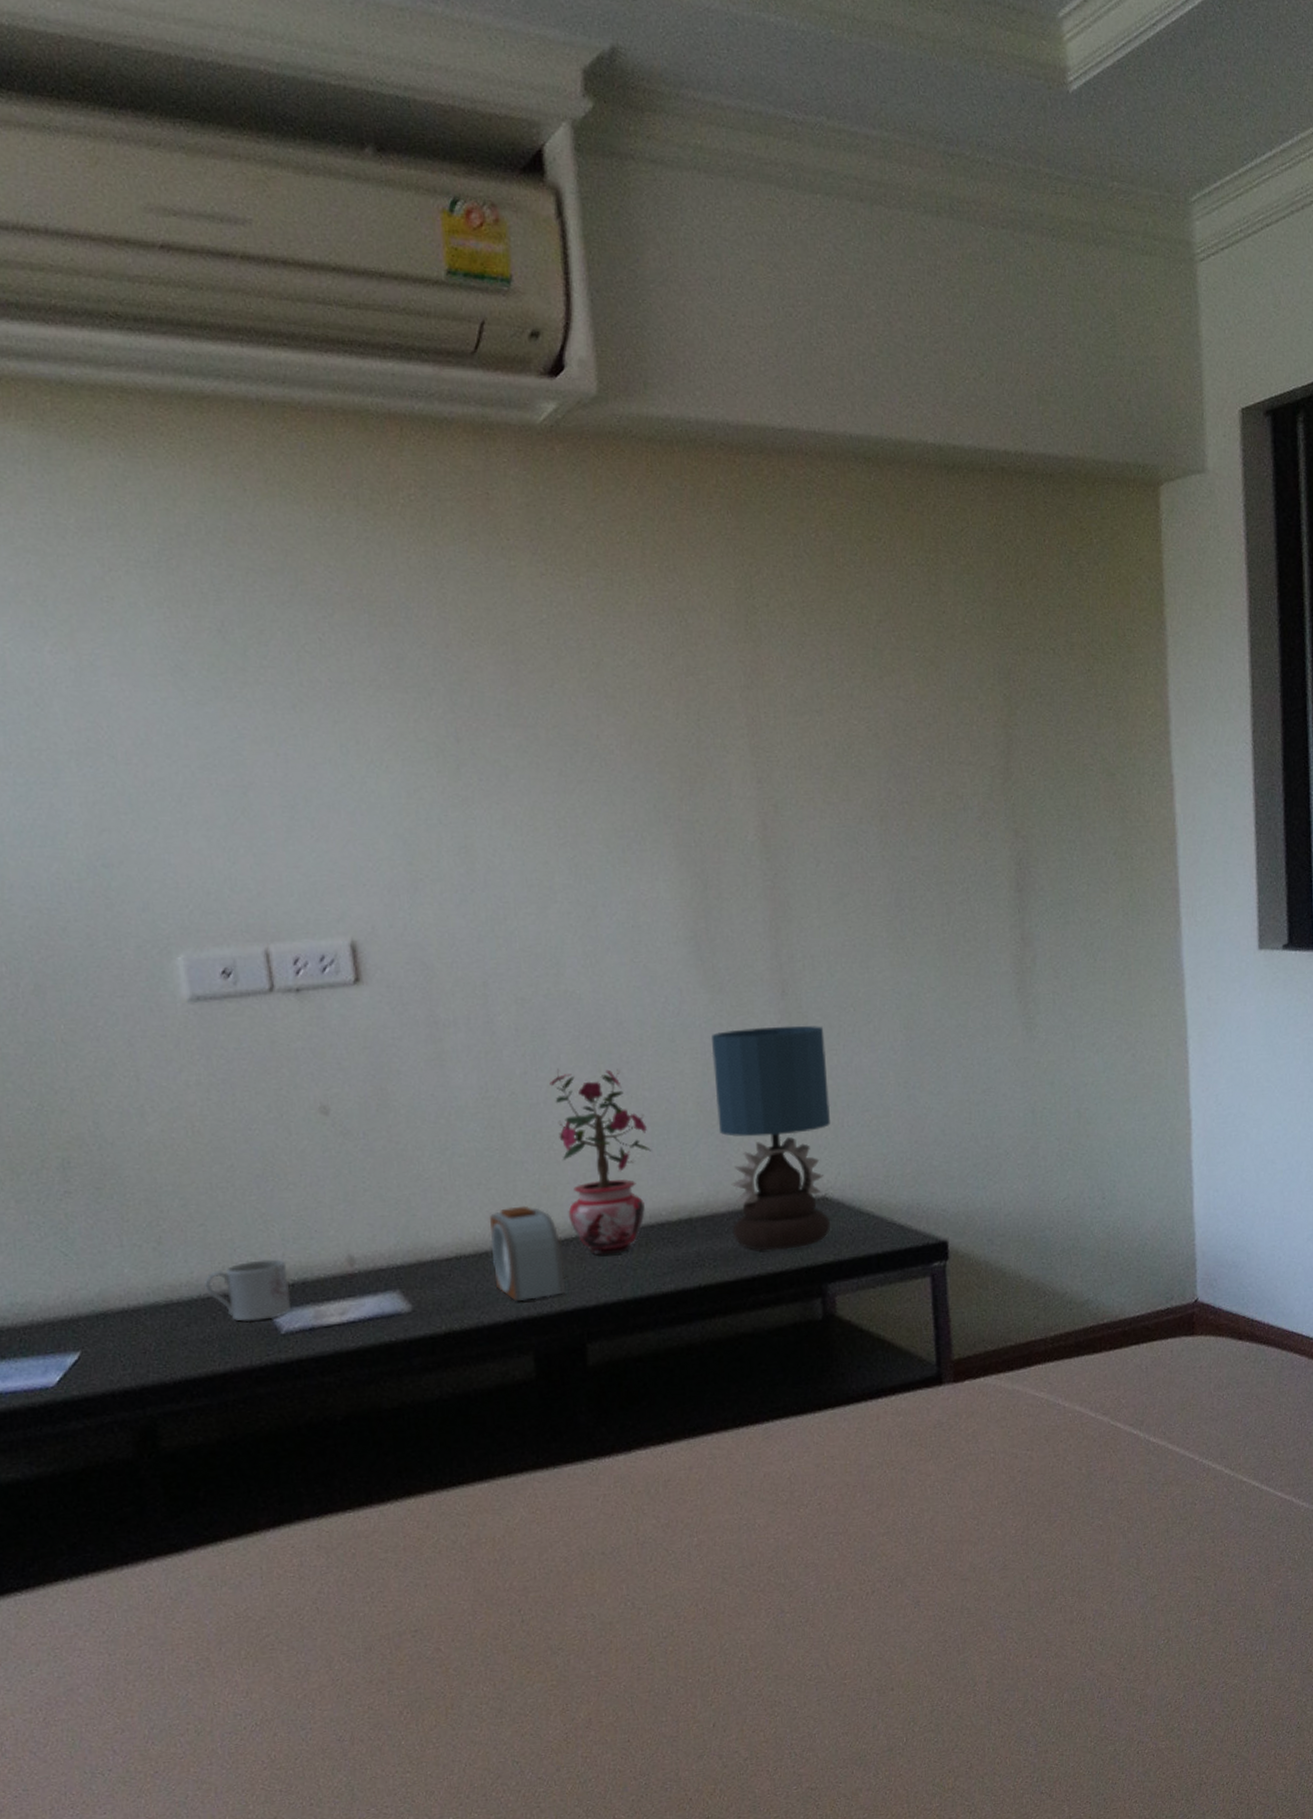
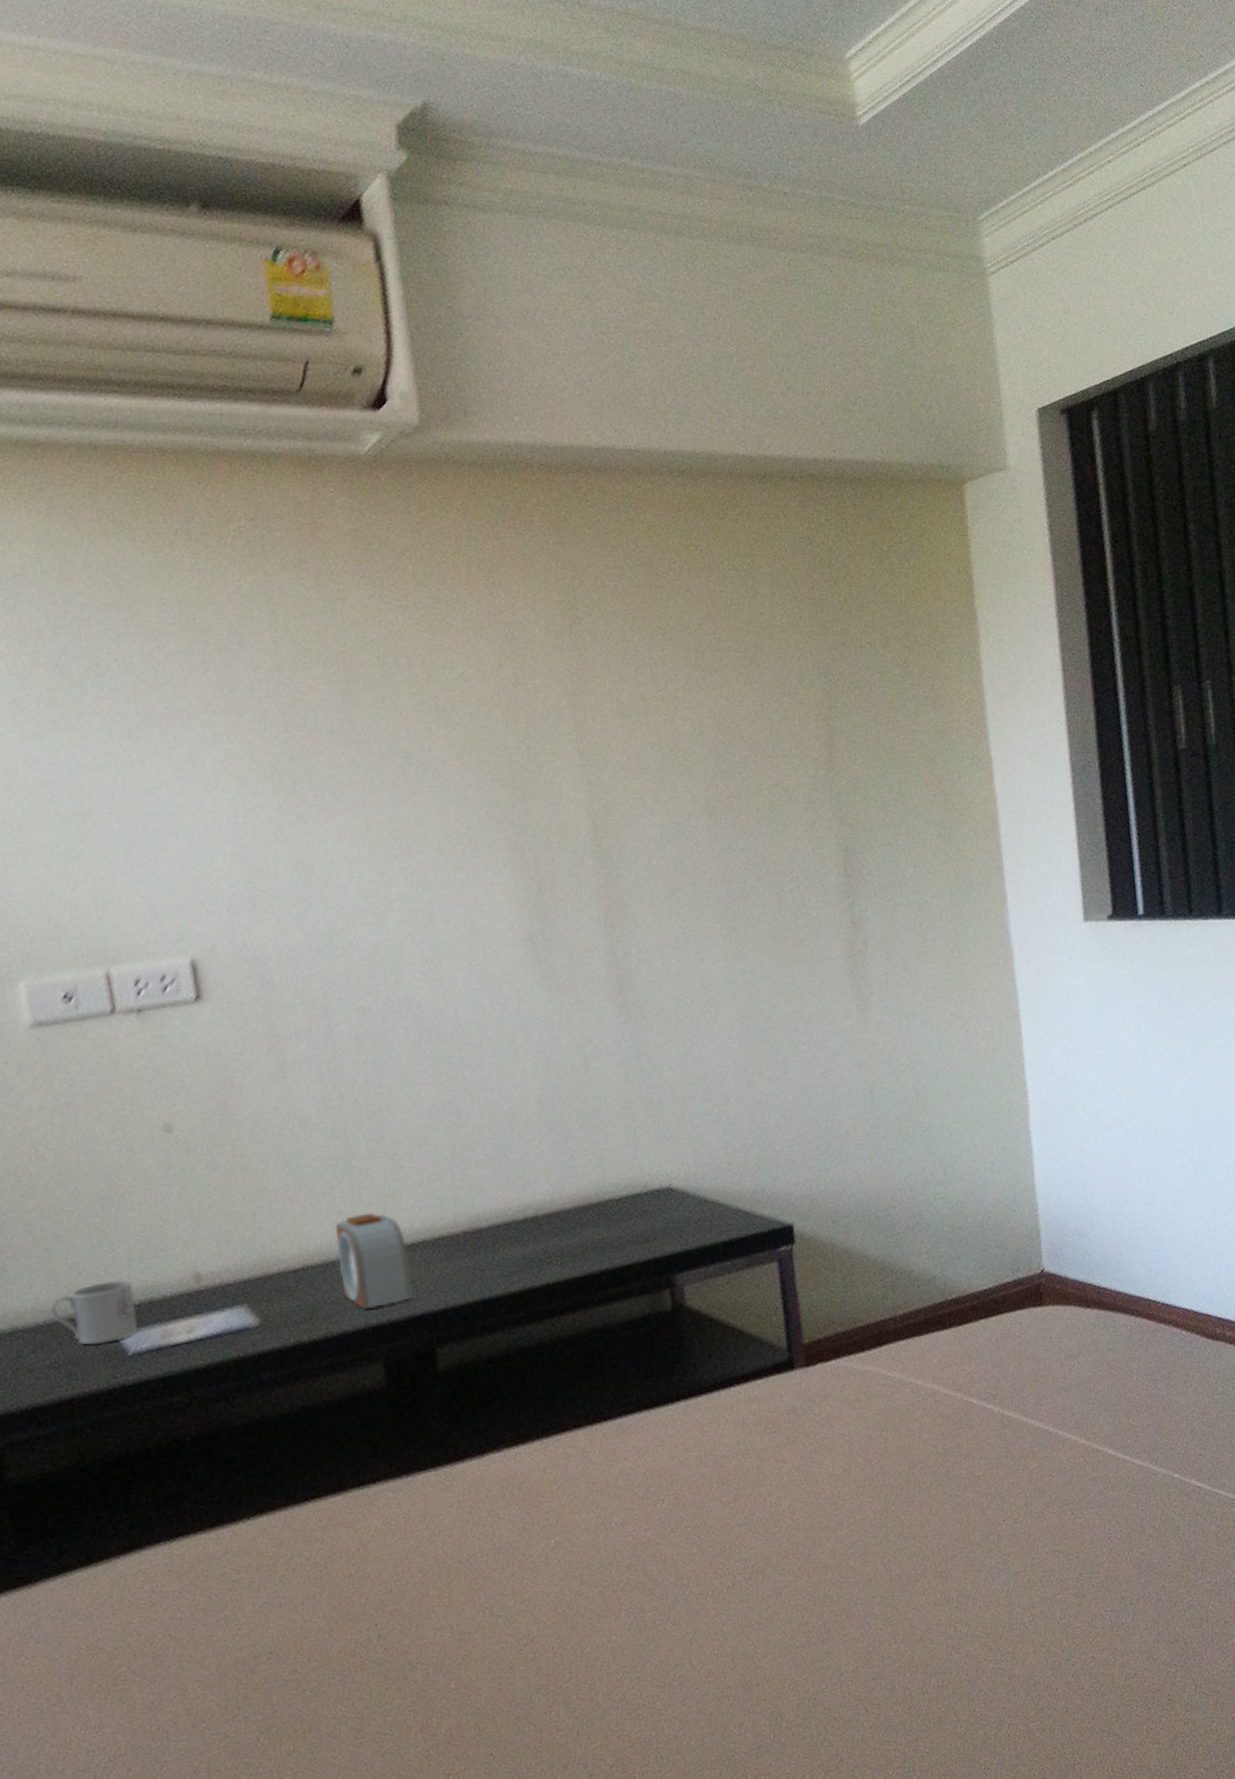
potted plant: present [549,1069,652,1255] -> none [392,1071,496,1258]
table lamp: present [711,1025,831,1251] -> none [551,1018,677,1245]

